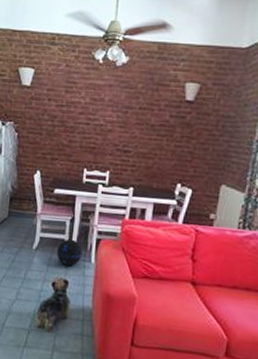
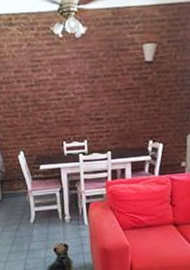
ball: present [57,239,83,266] -> none [52,207,76,232]

